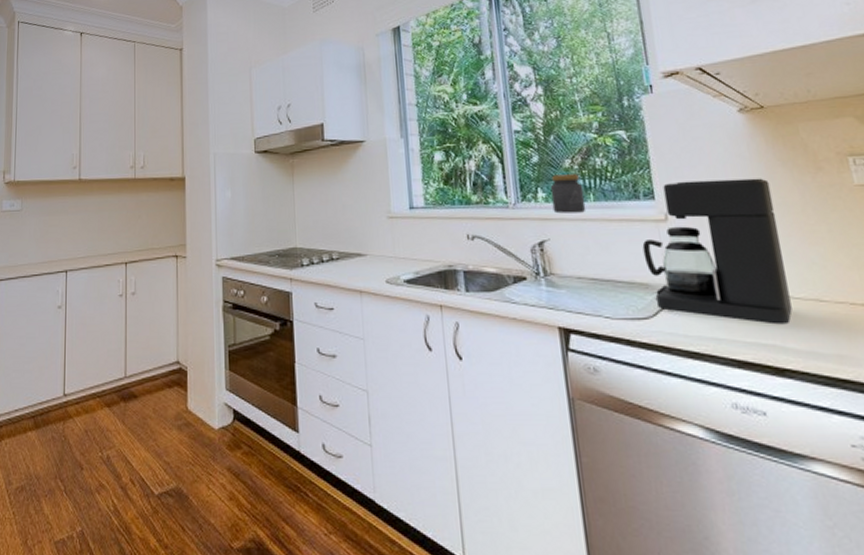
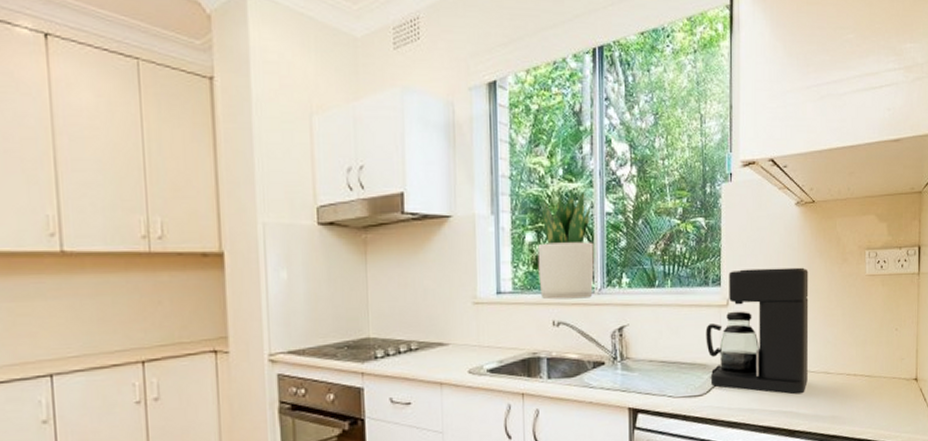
planter: none [447,112,507,214] -> present [538,190,594,300]
jar: present [550,174,586,214] -> none [634,260,663,299]

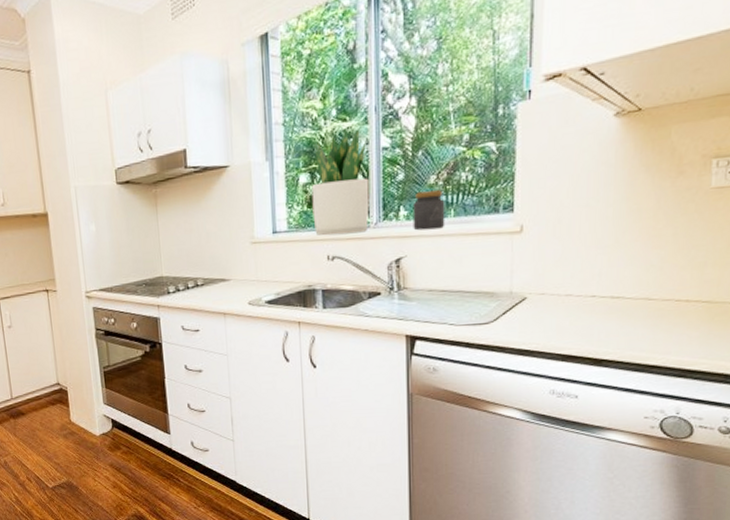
jar: none [634,260,663,299] -> present [412,190,445,231]
coffee maker: present [706,267,809,395] -> none [494,185,629,323]

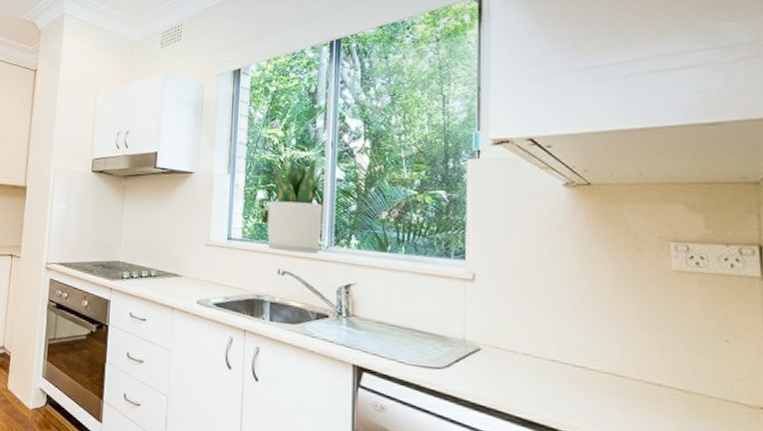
jar: present [412,190,445,231] -> none [363,225,396,263]

